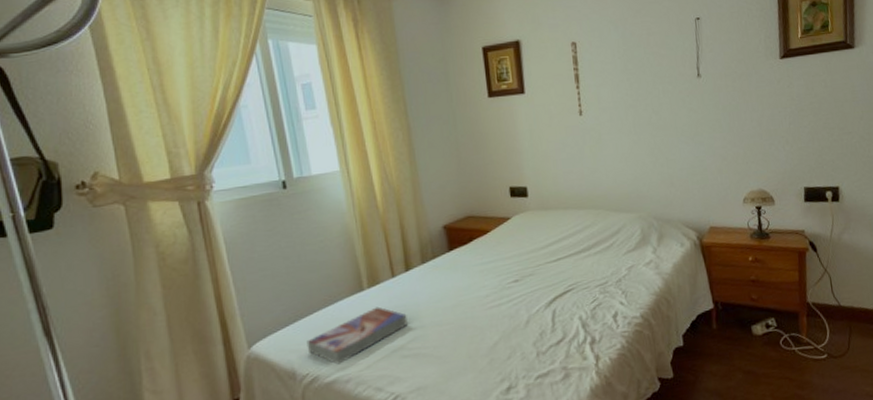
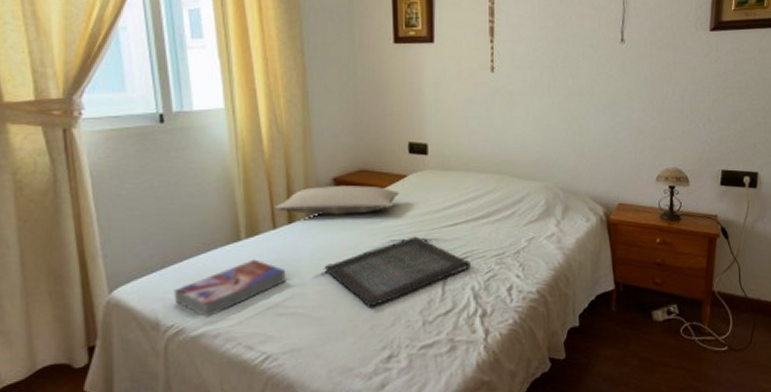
pillow: none [392,230,505,262] -> present [275,185,399,215]
serving tray: none [441,273,578,343] -> present [324,236,472,307]

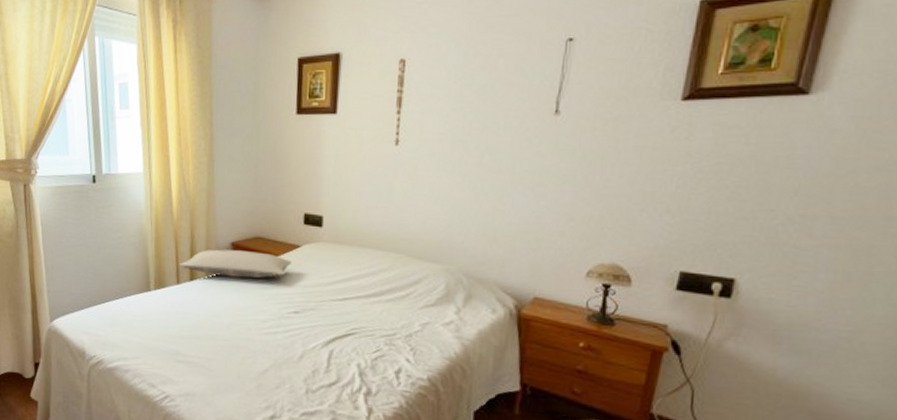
textbook: present [174,259,286,318] -> none [96,309,186,354]
serving tray: present [324,236,472,307] -> none [218,306,360,368]

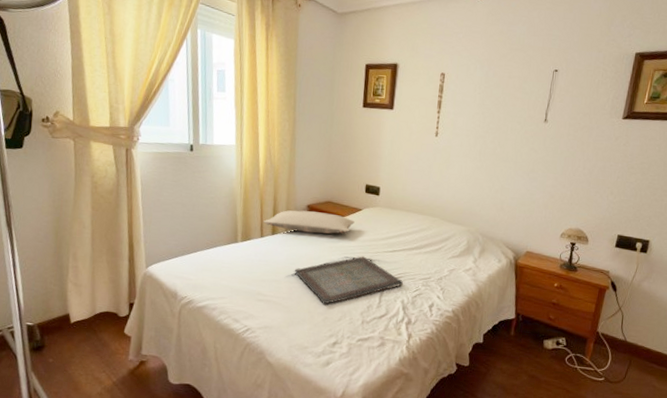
serving tray: none [218,306,360,368] -> present [294,256,404,304]

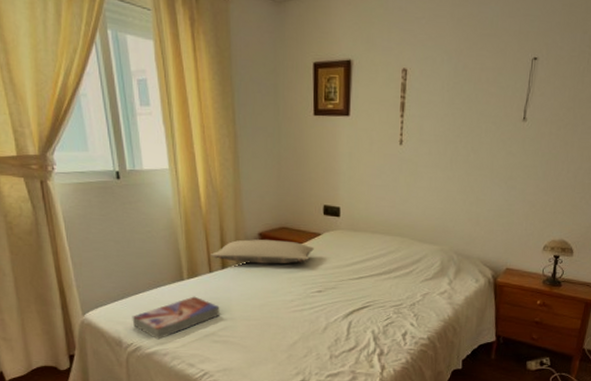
textbook: none [188,257,267,295] -> present [132,296,220,340]
serving tray: present [294,256,404,304] -> none [251,286,373,341]

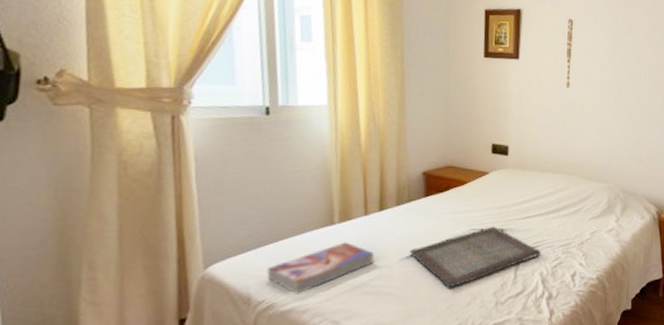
pillow: present [211,239,314,264] -> none [368,179,481,205]
serving tray: none [251,286,373,341] -> present [409,226,542,288]

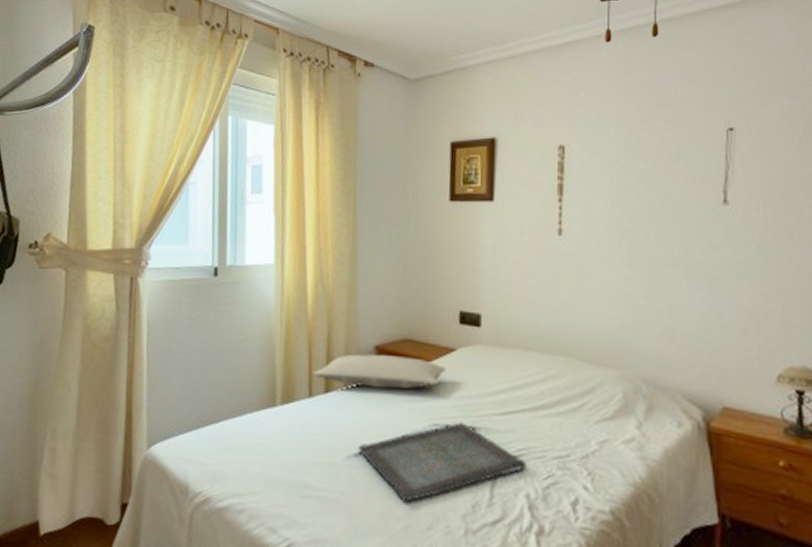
textbook: present [267,242,374,294] -> none [205,429,318,489]
pillow: none [368,179,481,205] -> present [313,354,446,389]

